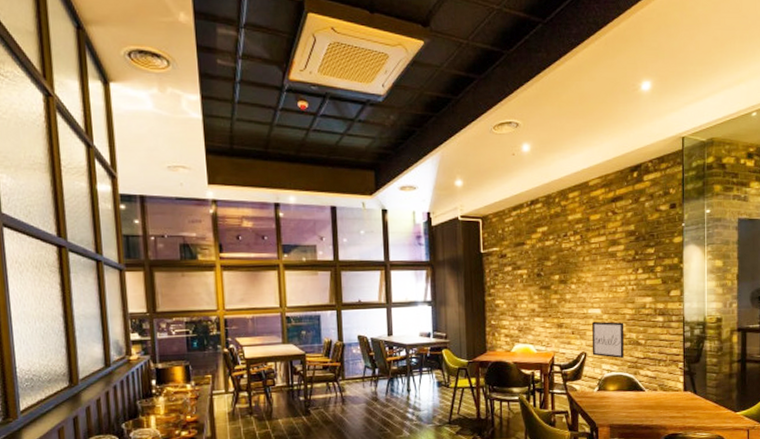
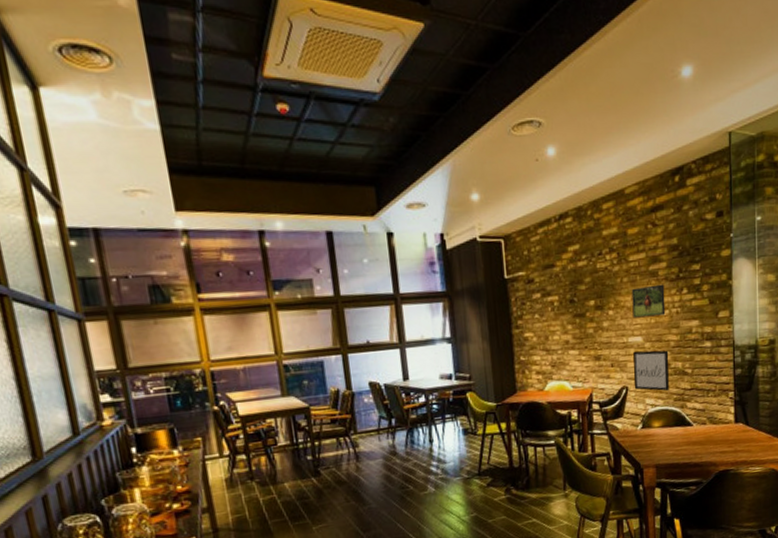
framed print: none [592,264,622,293] -> present [631,284,666,318]

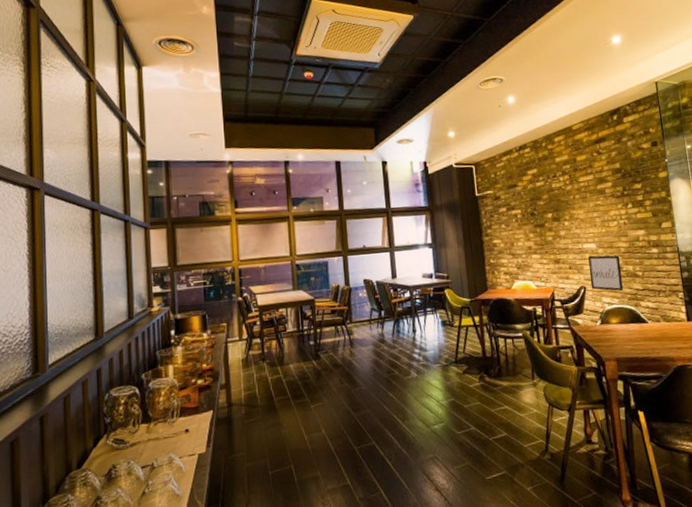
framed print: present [631,284,666,318] -> none [583,200,615,228]

